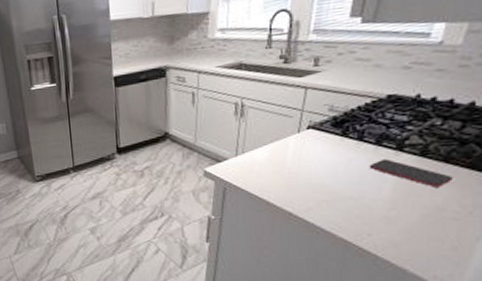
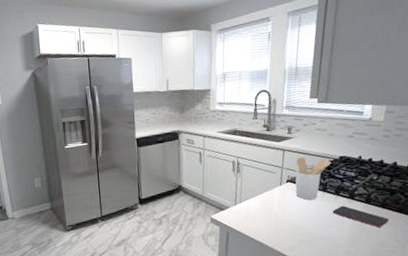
utensil holder: none [318,96,374,152] -> present [295,157,332,200]

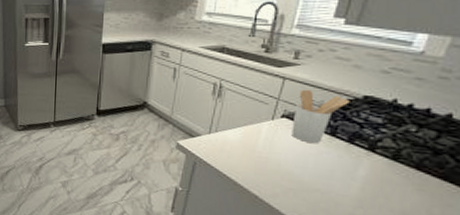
smartphone: present [332,205,389,227] -> none [339,157,423,193]

